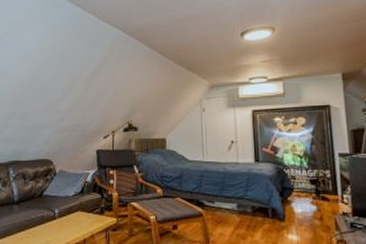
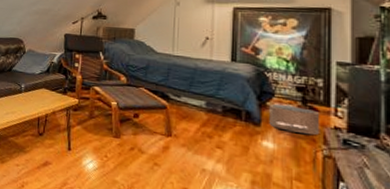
pouf: none [290,198,333,223] -> present [269,104,320,135]

